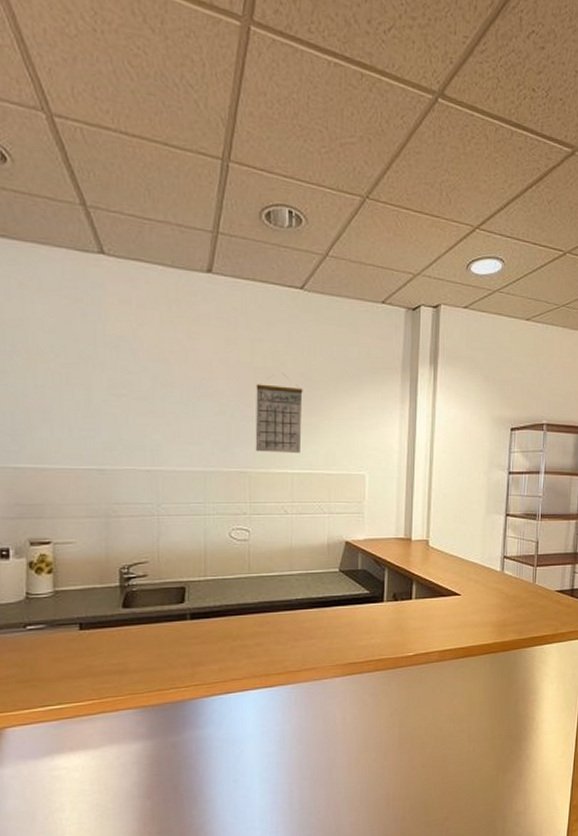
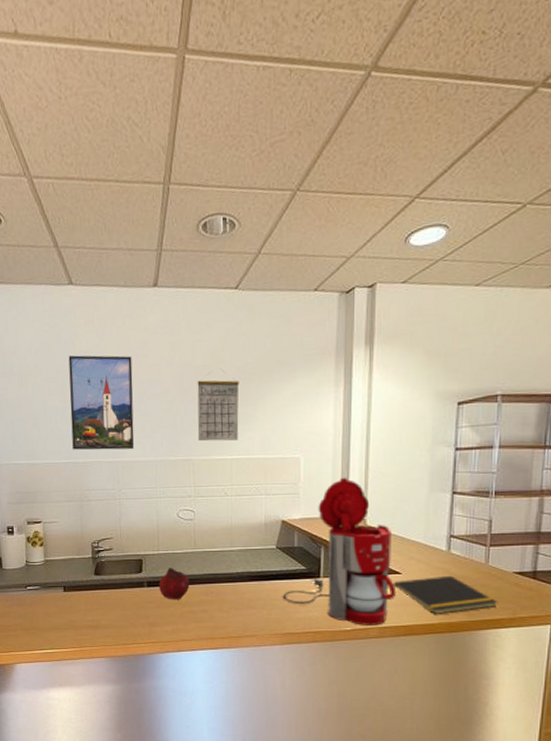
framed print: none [95,339,179,456] -> present [68,355,135,450]
fruit: none [205,596,242,634] -> present [159,568,190,600]
coffee maker: none [346,497,456,650] -> present [283,477,397,626]
notepad: none [454,595,543,634] -> present [394,575,498,614]

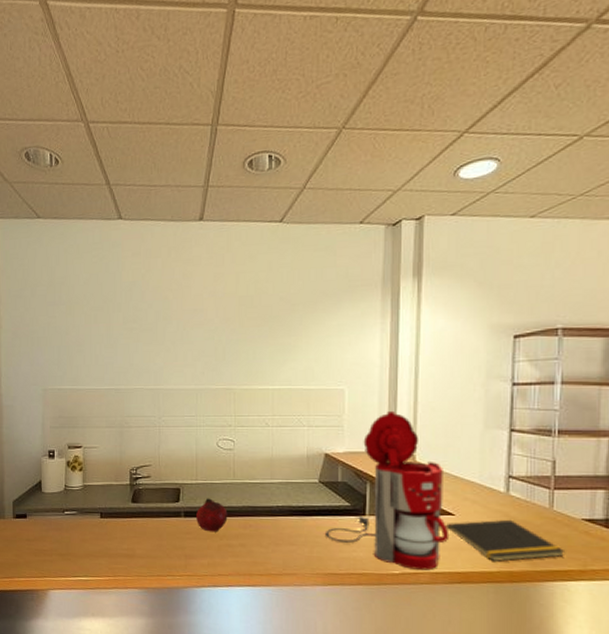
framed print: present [68,355,135,450] -> none [114,285,177,377]
calendar: present [197,370,239,442] -> none [239,301,283,371]

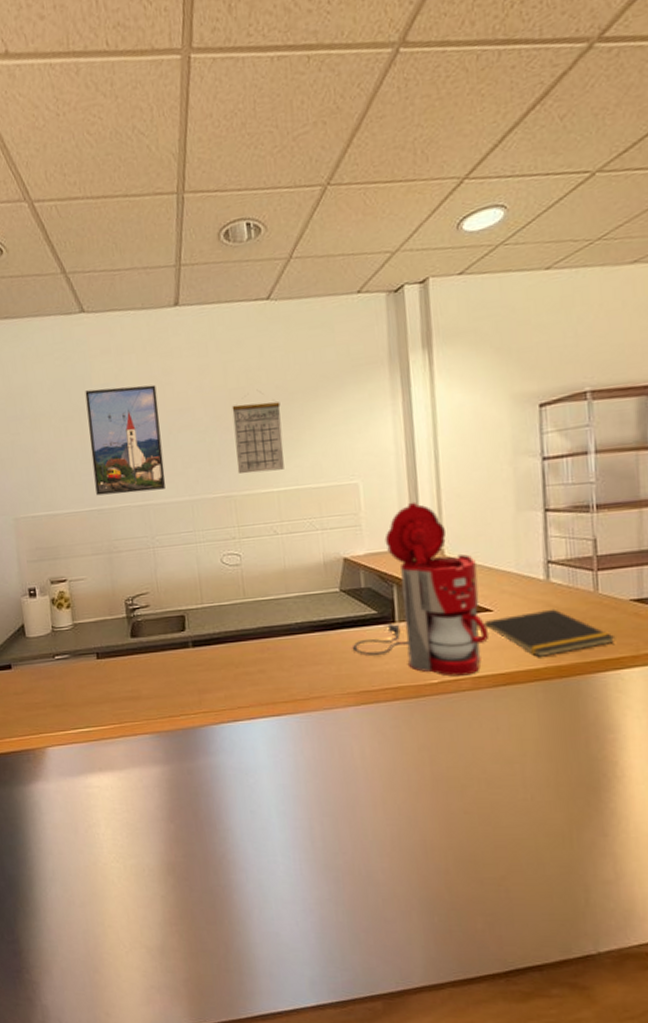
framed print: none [114,285,177,377] -> present [85,384,166,496]
fruit: present [196,498,228,532] -> none [206,622,242,661]
calendar: none [239,301,283,371] -> present [231,392,284,474]

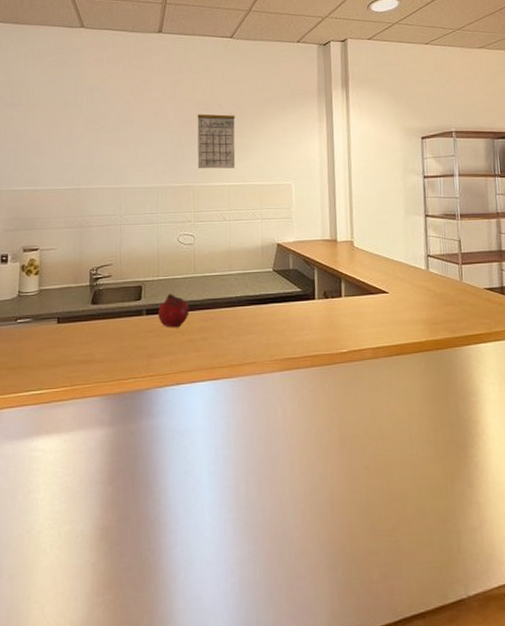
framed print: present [85,384,166,496] -> none [75,89,138,177]
fruit: none [206,622,242,661] -> present [158,294,189,328]
coffee maker: present [353,501,489,677] -> none [281,202,386,347]
notepad: present [485,609,616,657] -> none [382,293,475,332]

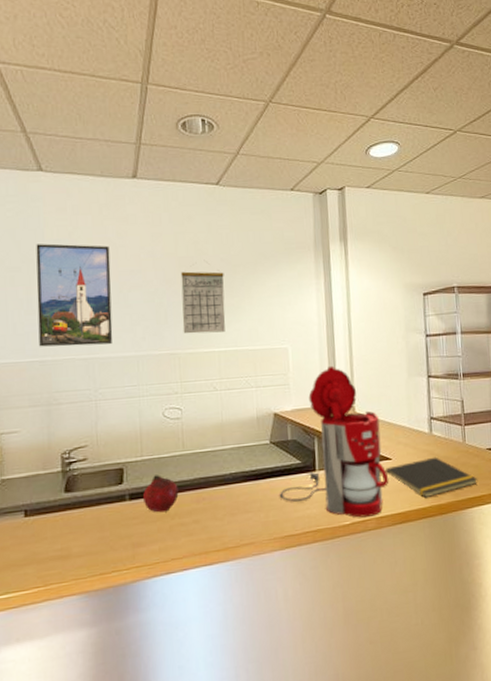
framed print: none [75,89,138,177] -> present [36,243,113,347]
coffee maker: none [281,202,386,347] -> present [280,365,389,518]
notepad: none [382,293,475,332] -> present [386,457,478,498]

